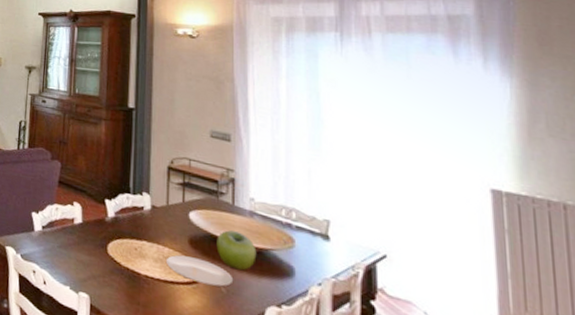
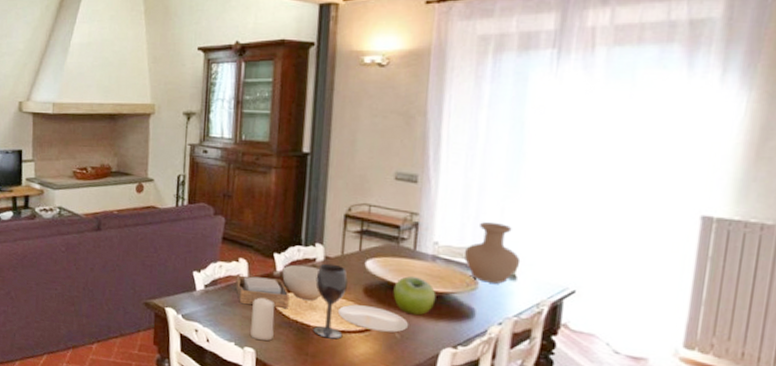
napkin holder: none [71,218,120,256] -> present [236,275,290,309]
candle: none [85,242,107,287] -> present [250,297,275,341]
bowl: none [113,211,151,249] -> present [282,264,322,300]
wine glass: none [144,212,174,290] -> present [313,263,348,339]
vase: none [278,182,330,244] -> present [464,222,519,284]

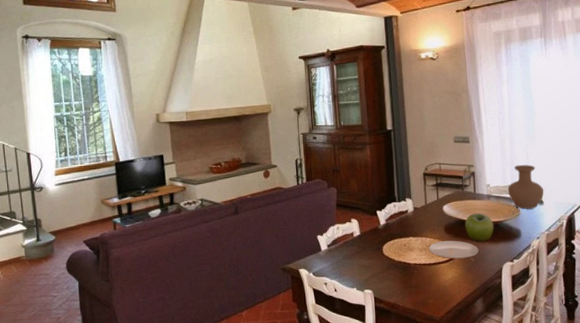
napkin holder: present [236,275,290,309] -> none [351,231,393,256]
candle: present [250,297,275,341] -> none [366,247,385,282]
bowl: present [282,264,322,300] -> none [385,216,416,244]
wine glass: present [313,263,348,339] -> none [409,212,435,271]

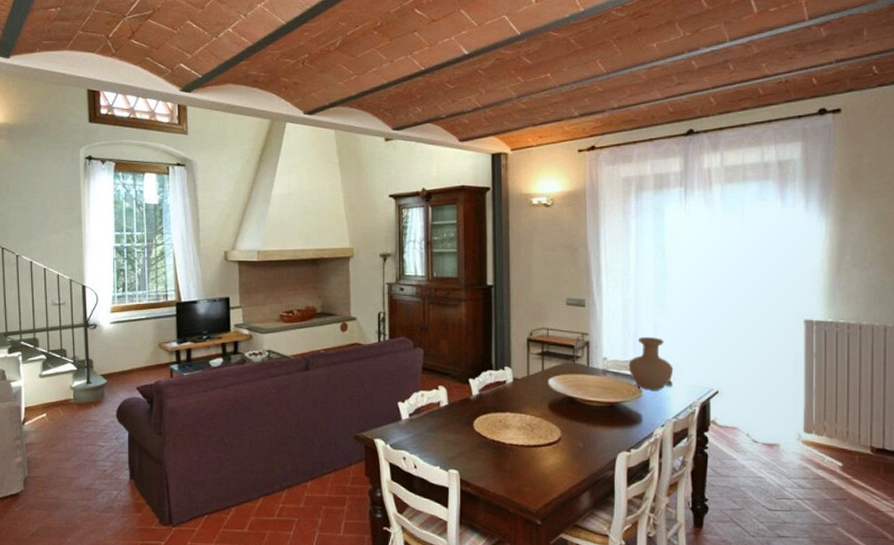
plate: present [428,240,479,260] -> none [528,420,589,443]
fruit: present [465,213,494,242] -> none [574,390,609,425]

